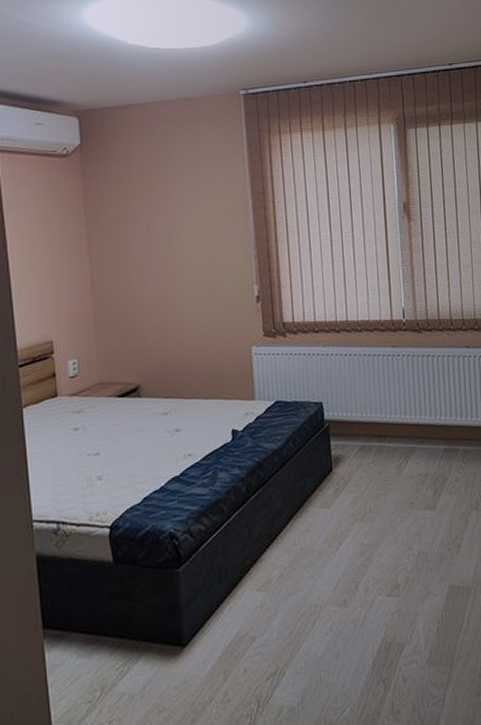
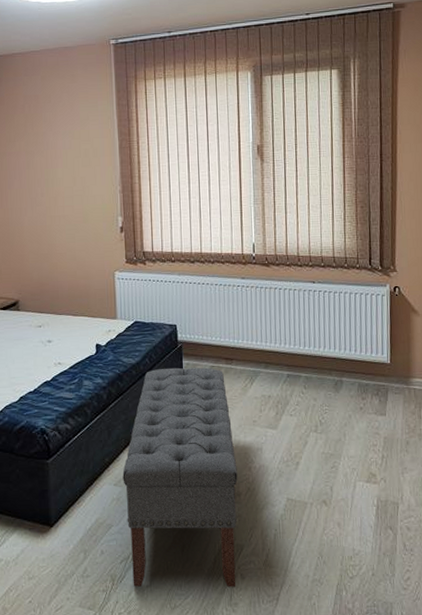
bench: none [266,447,398,706] -> present [122,367,238,587]

